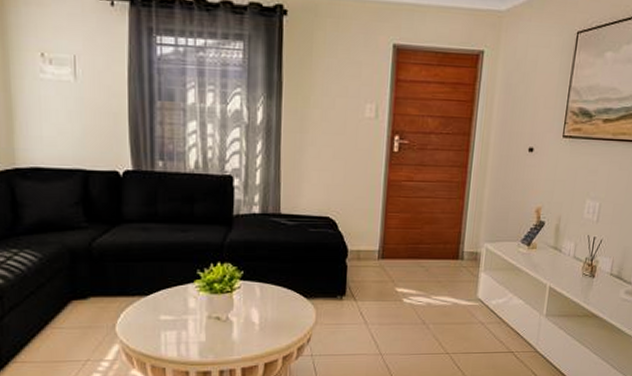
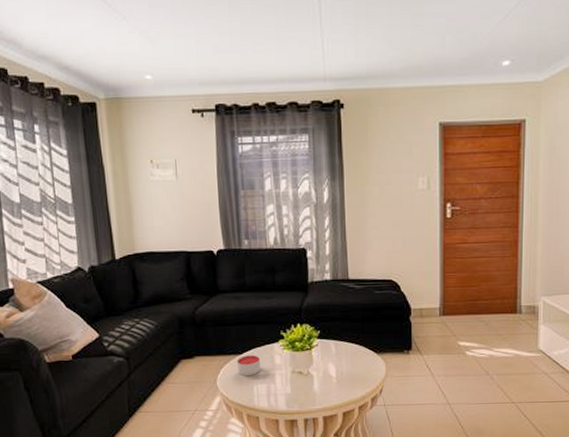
candle: none [141,297,172,320] -> present [236,355,261,375]

